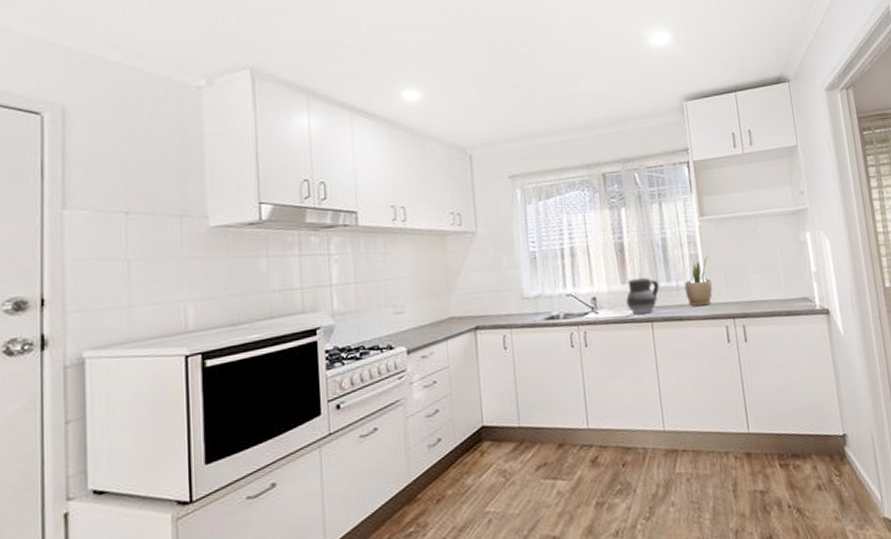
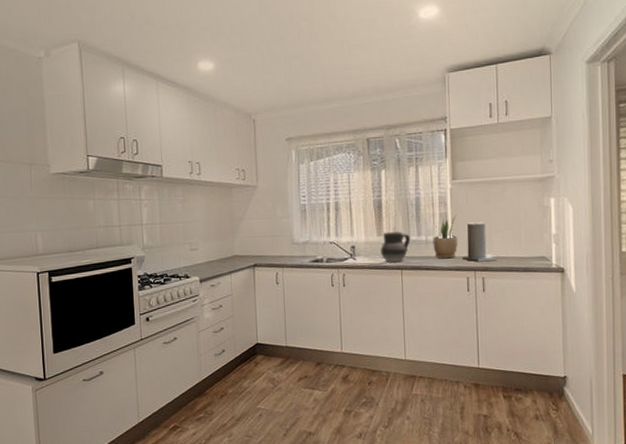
paper towel: none [719,262,757,308] -> present [462,222,497,262]

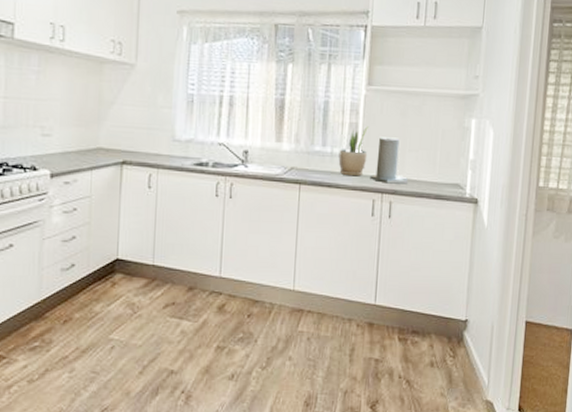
ceramic jug: present [381,231,411,263] -> none [278,137,314,175]

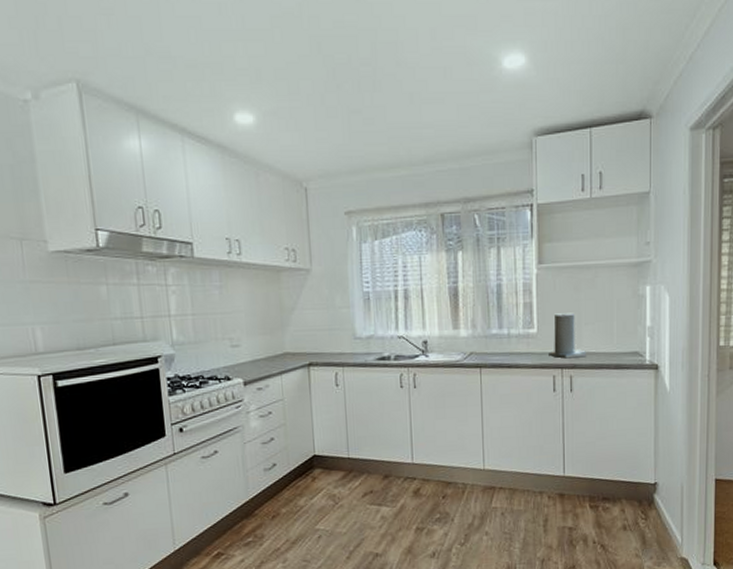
potted plant: present [338,126,369,177] -> none [516,304,544,355]

